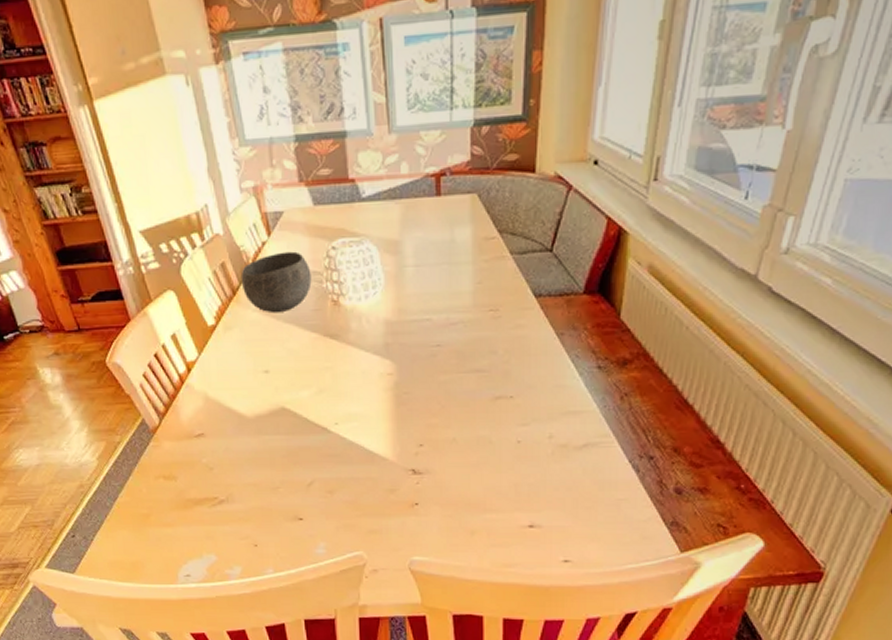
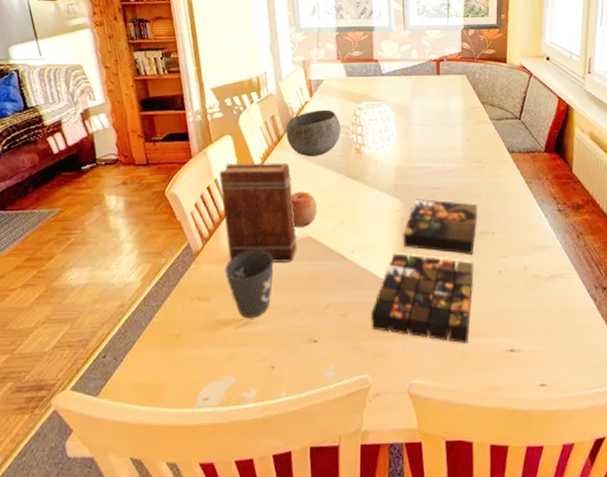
book: none [166,321,270,437] -> present [219,162,298,263]
mug: none [189,424,246,497] -> present [225,250,274,319]
apple: none [256,355,291,397] -> present [291,191,318,227]
board game: none [363,359,492,519] -> present [371,199,478,343]

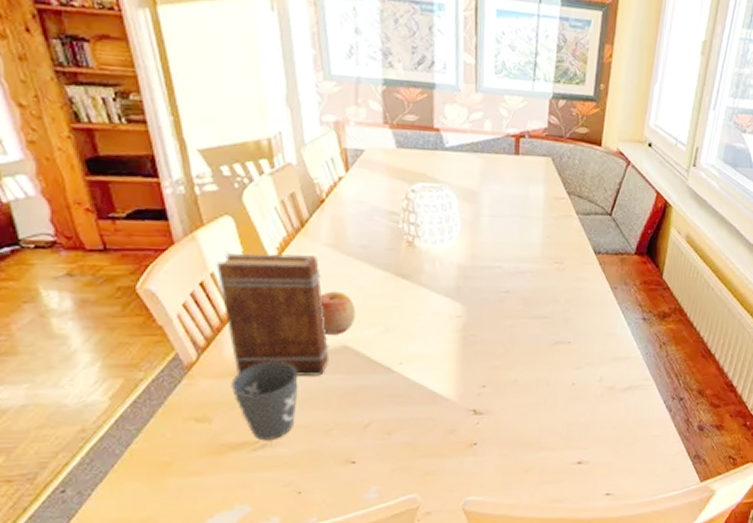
bowl: present [285,110,341,157] -> none [311,189,388,250]
board game: present [371,199,478,343] -> none [422,303,554,458]

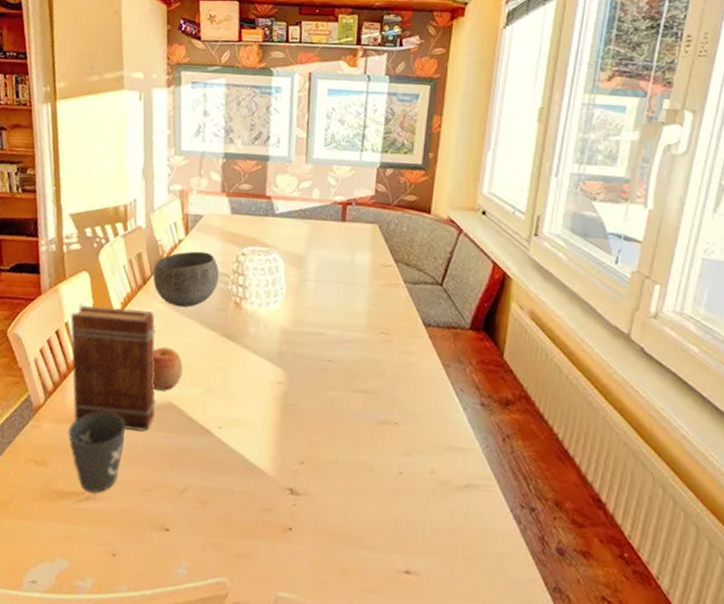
bowl: none [311,189,388,250] -> present [152,251,220,308]

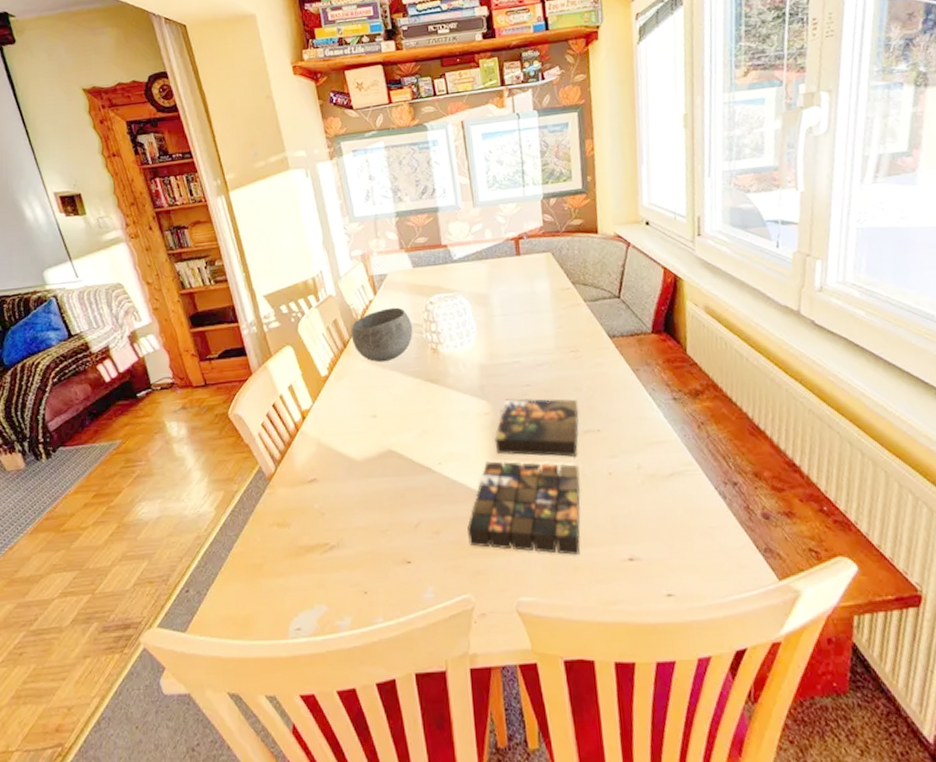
mug: present [68,411,126,493] -> none [302,468,356,543]
book: present [70,306,157,432] -> none [283,371,378,482]
apple: present [152,347,184,391] -> none [365,400,396,441]
board game: none [235,371,379,556] -> present [467,398,581,555]

